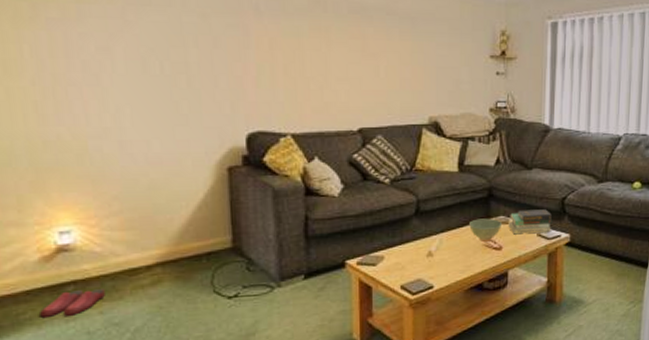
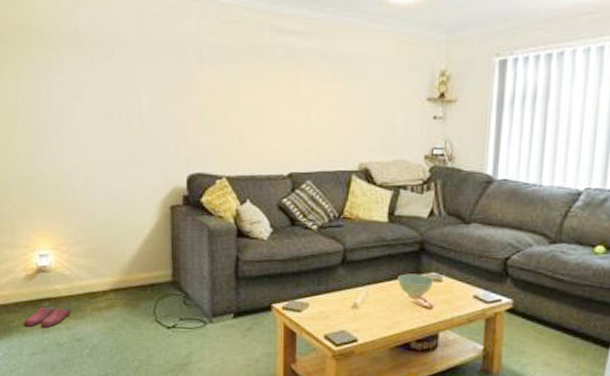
books: present [508,209,553,235] -> none [441,268,493,295]

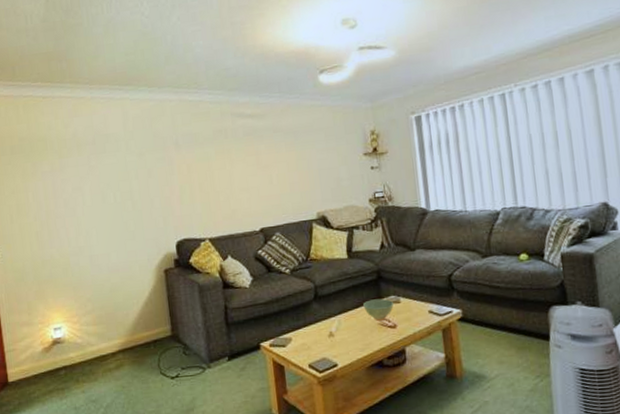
slippers: present [24,306,71,328] -> none [44,372,85,396]

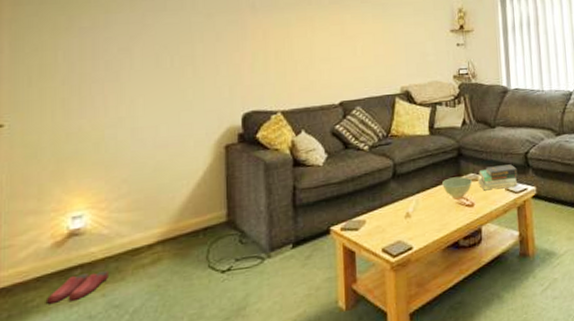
slippers: none [44,372,85,396] -> present [47,271,108,304]
books: none [399,287,443,313] -> present [478,164,519,191]

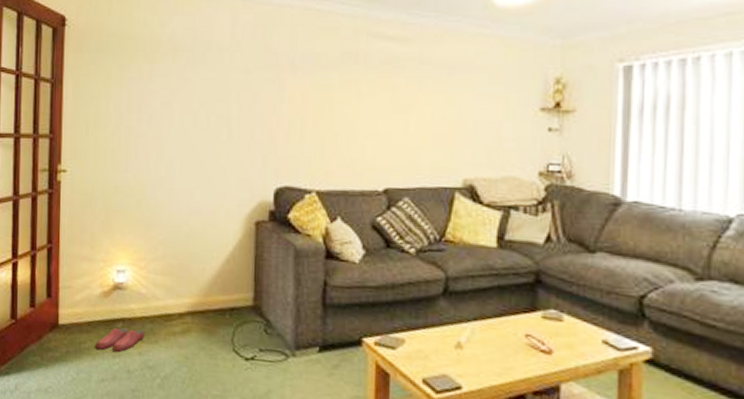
bowl: present [442,176,473,200] -> none [509,309,554,341]
books: present [478,164,519,191] -> none [561,305,626,340]

